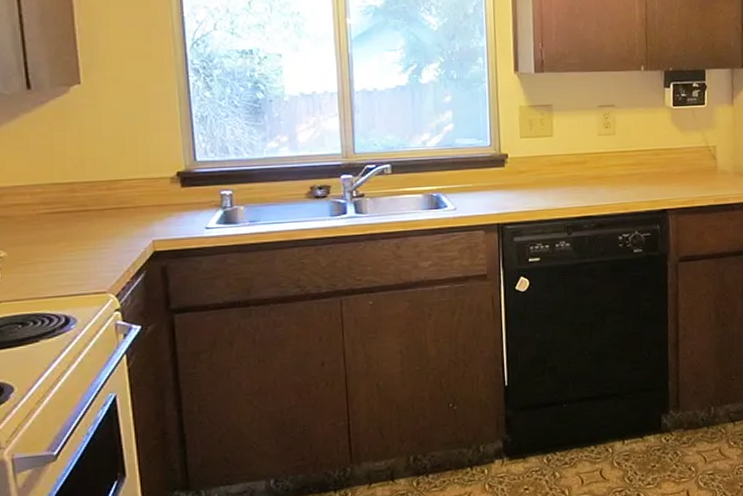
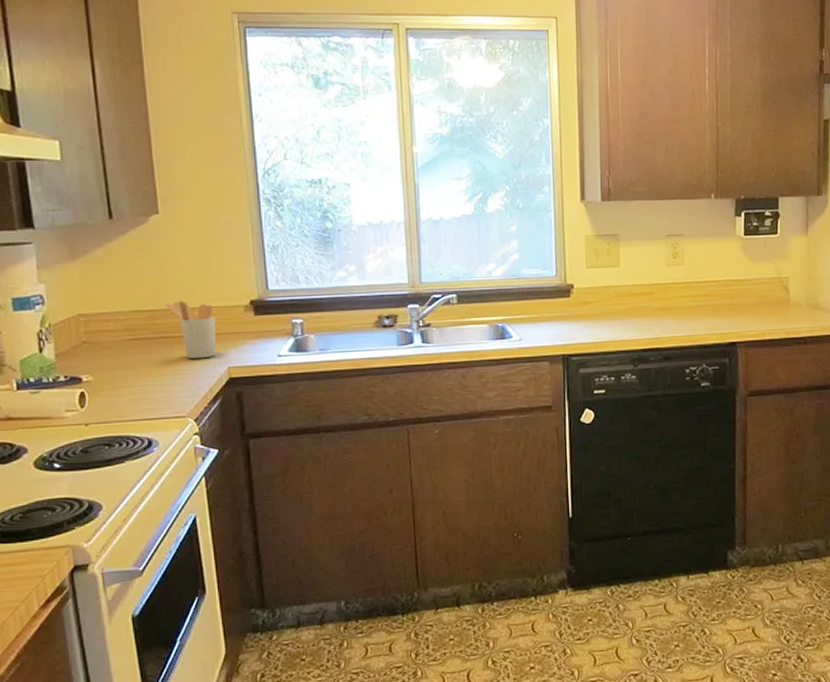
utensil holder: none [86,172,140,233] -> present [166,300,216,359]

